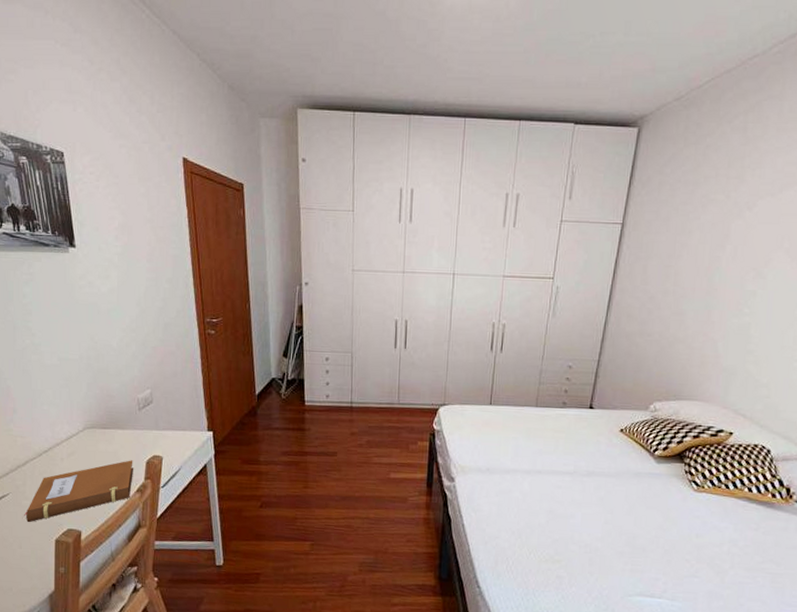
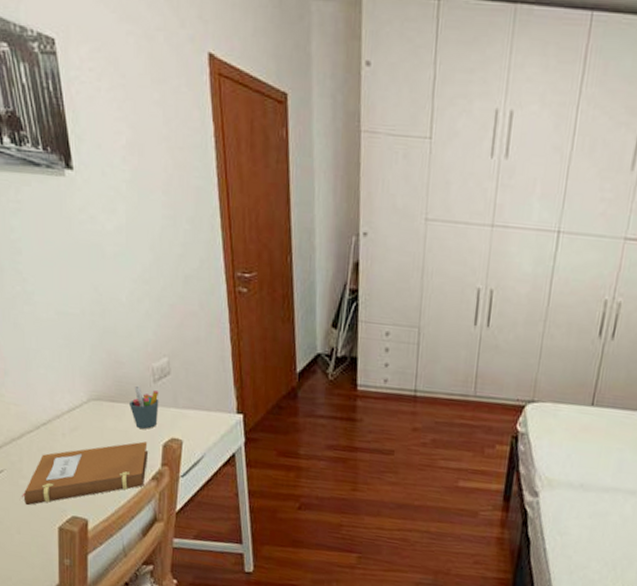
pen holder: none [117,414,143,449] -> present [128,385,159,429]

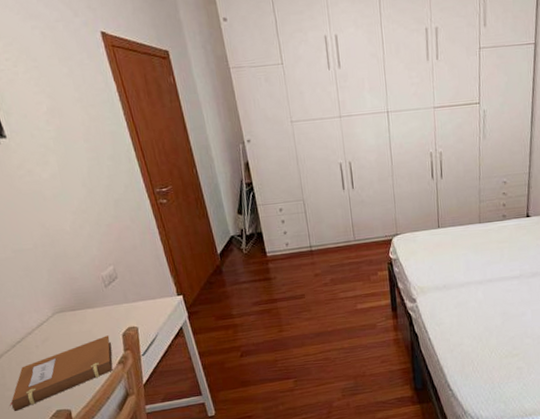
pen holder: present [128,385,159,429] -> none [87,293,115,326]

